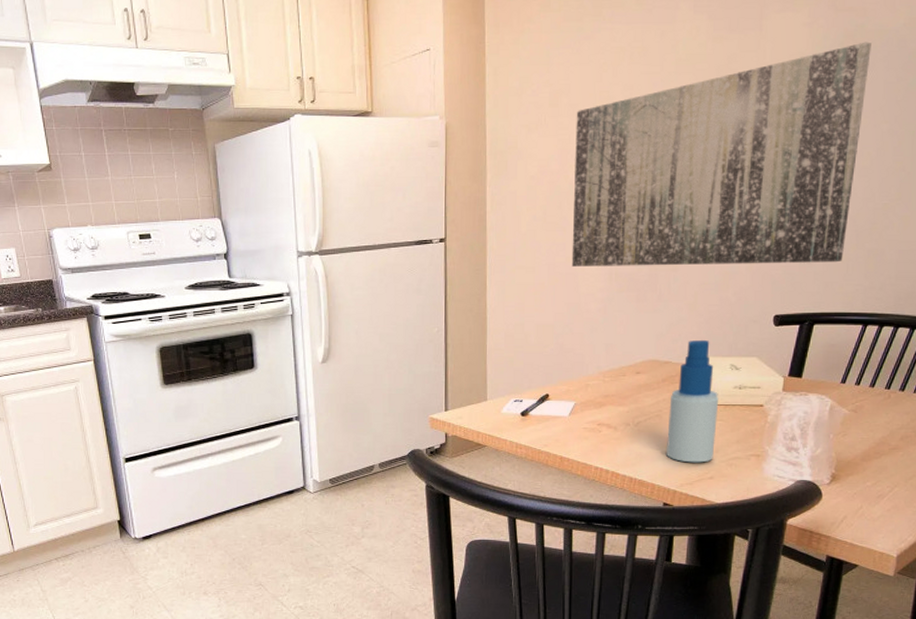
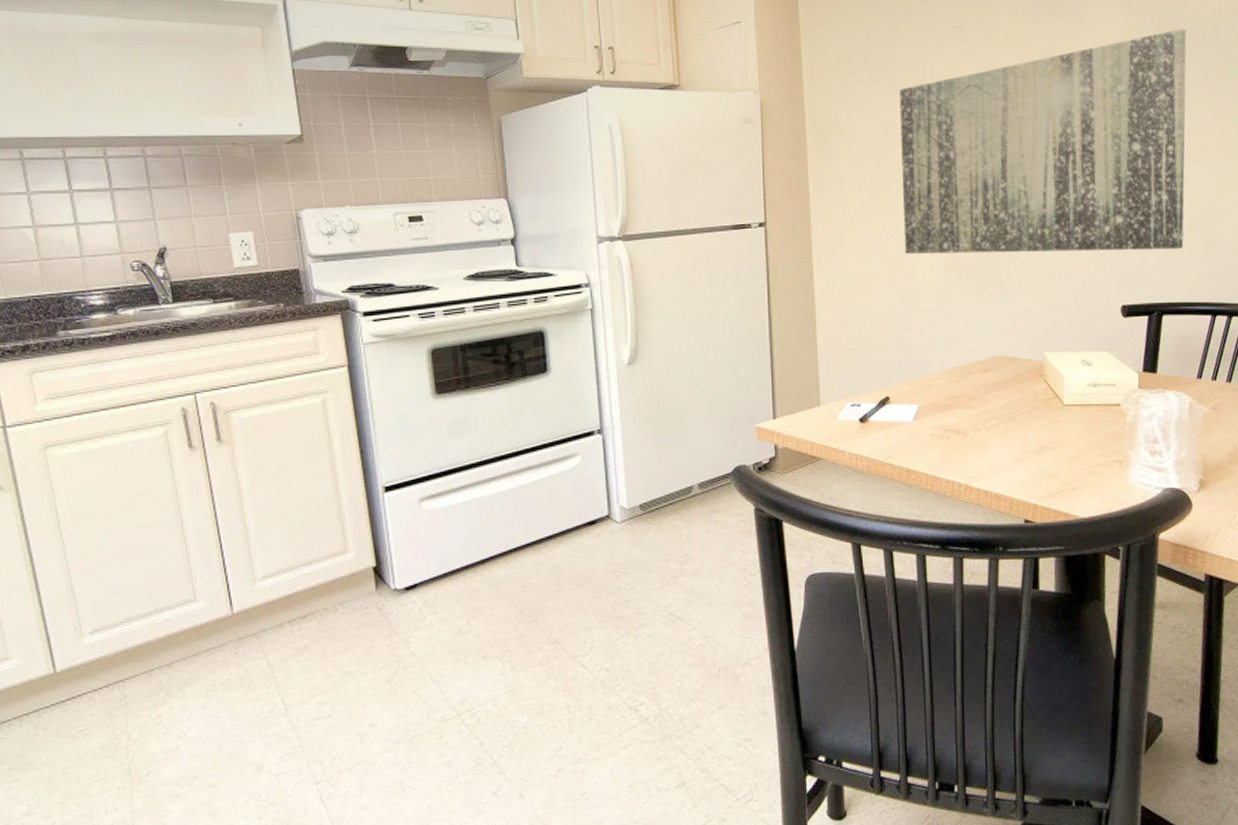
spray bottle: present [667,339,719,463] -> none [1021,332,1074,472]

